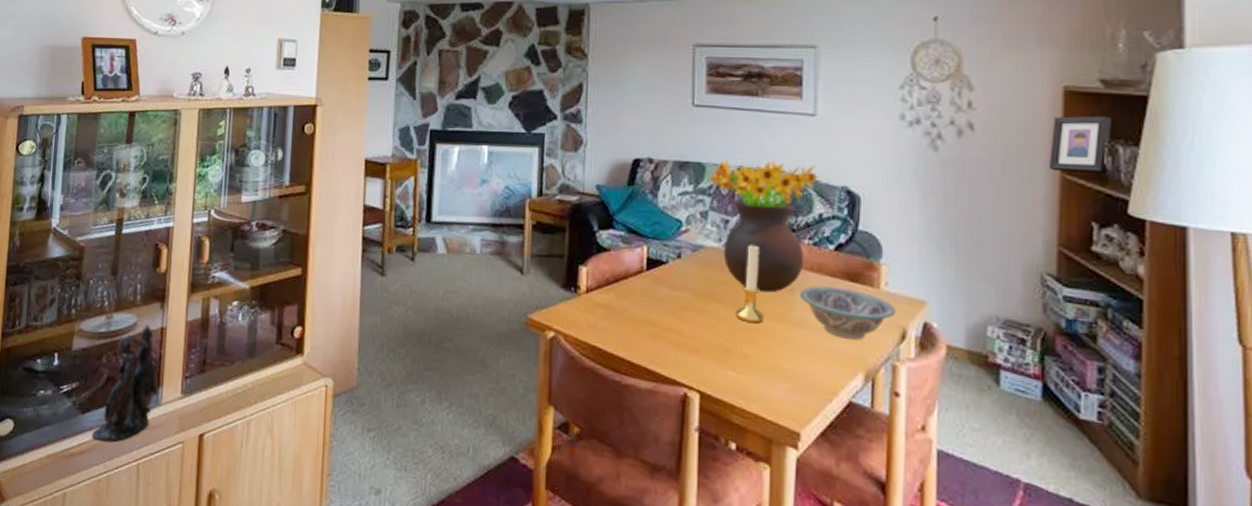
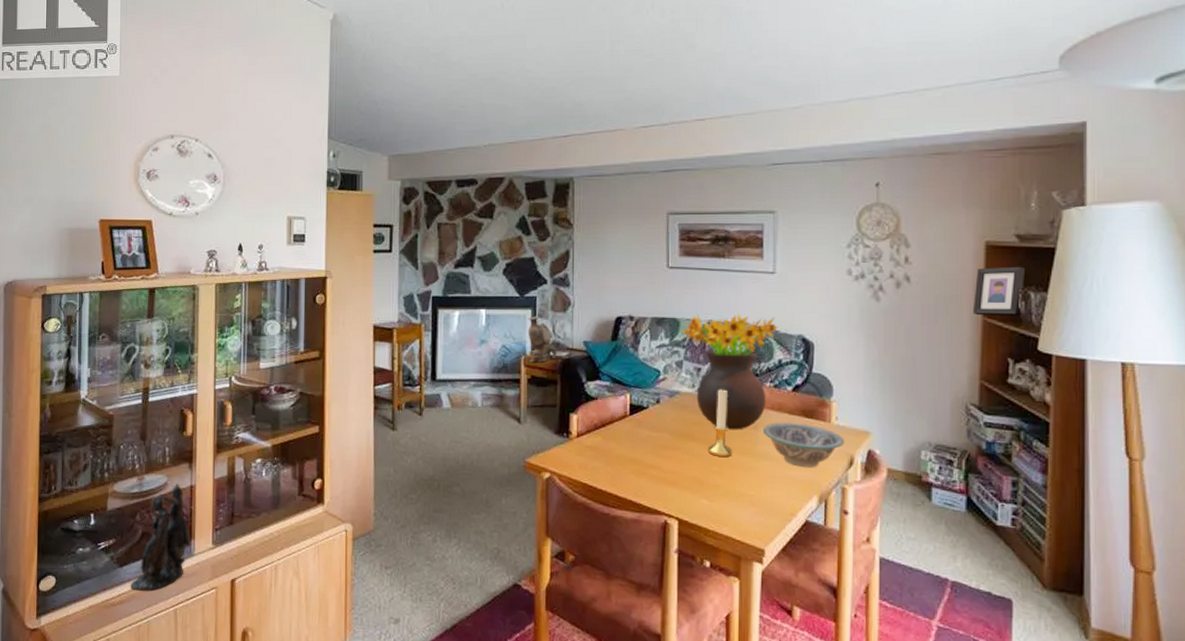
vase with dog figurine: none [534,155,566,207] -> present [528,316,557,363]

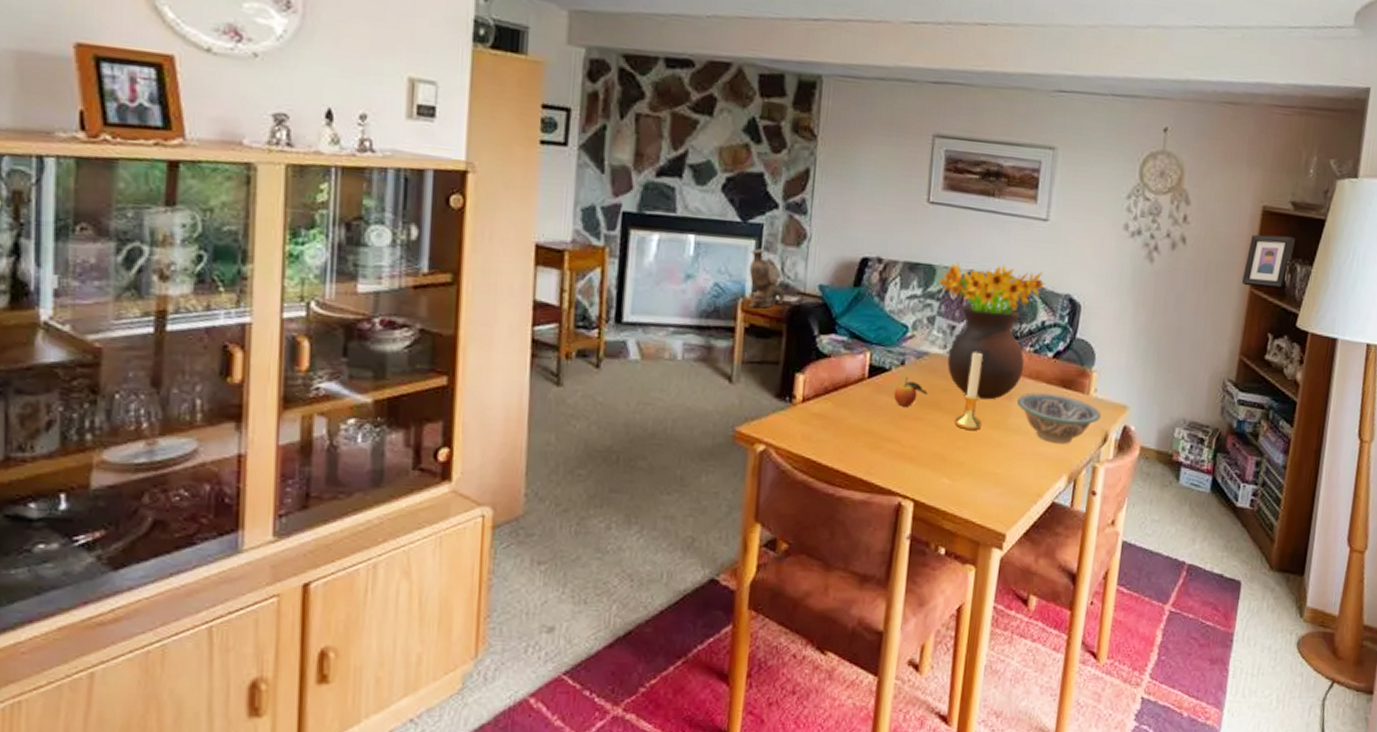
figurine: present [131,484,191,591] -> none [133,451,238,603]
fruit: none [652,413,682,438] -> present [893,377,928,407]

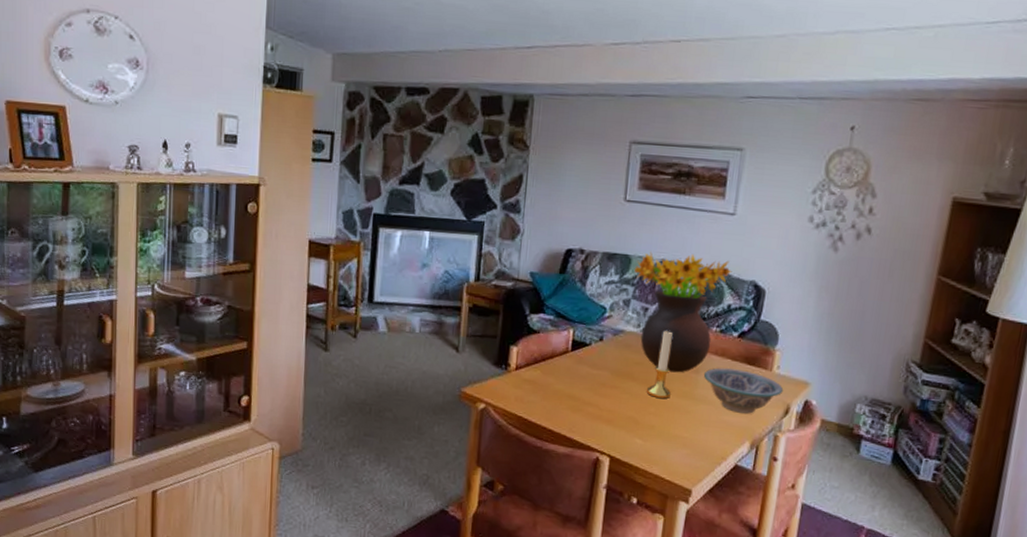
vase with dog figurine: present [749,249,785,308] -> none [472,242,502,292]
fruit: present [893,377,928,407] -> none [593,351,623,376]
picture frame: present [1241,234,1295,289] -> none [928,224,987,277]

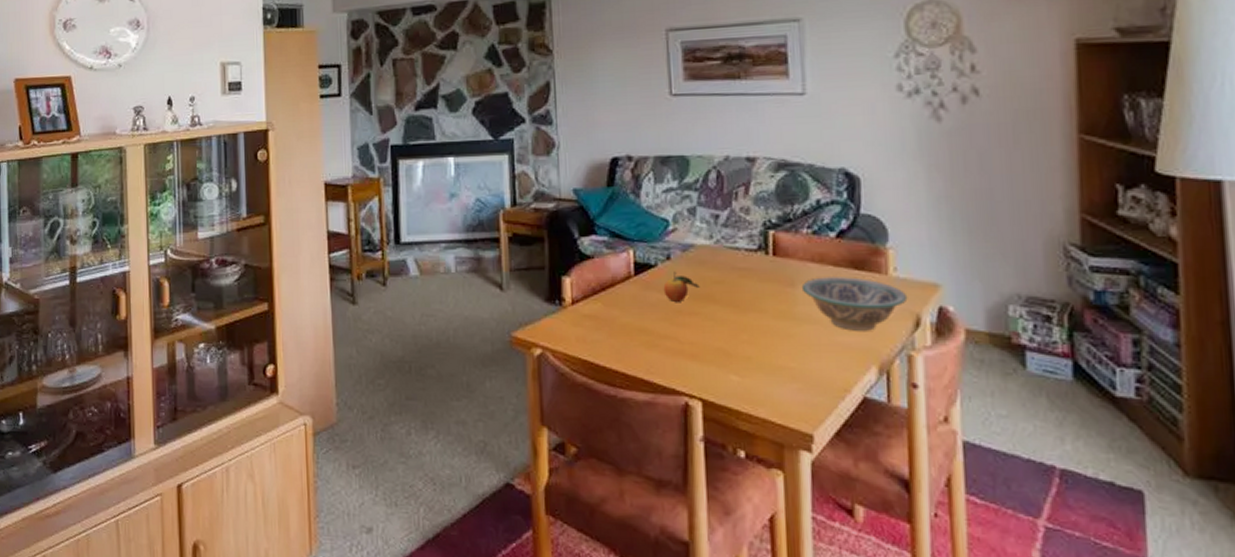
fruit: none [593,351,623,376] -> present [663,271,700,302]
flower arrangement: present [634,251,732,373] -> none [694,145,814,289]
candle holder: present [646,330,673,399] -> none [733,238,765,323]

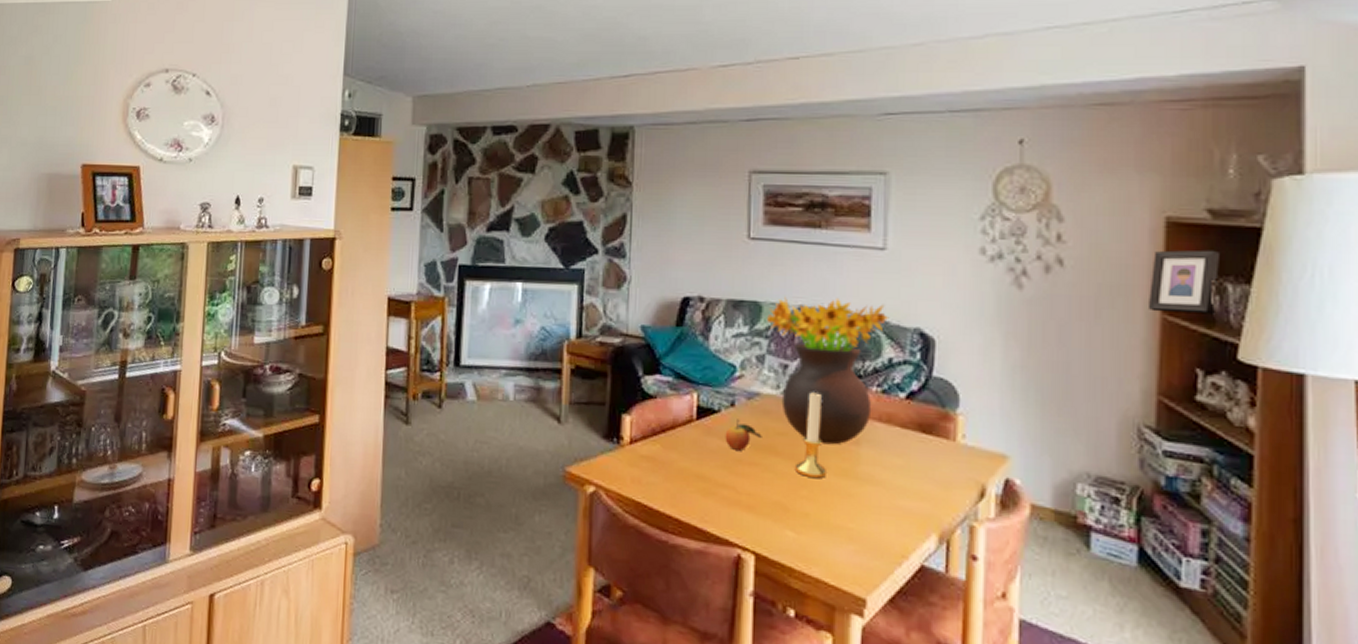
flower arrangement: none [694,145,814,289] -> present [766,296,890,445]
candle holder: none [733,238,765,323] -> present [794,391,826,479]
bowl: present [801,277,908,331] -> none [866,438,975,497]
picture frame: none [1064,67,1131,132] -> present [1147,249,1219,314]

